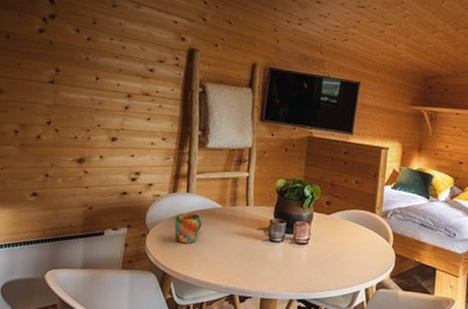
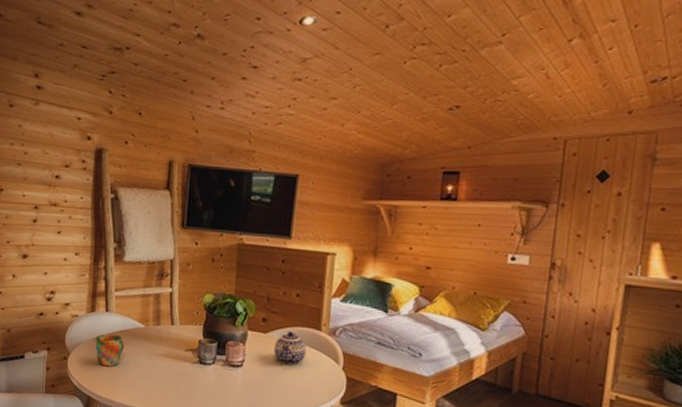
teapot: none [335,213,363,244] -> present [273,331,307,366]

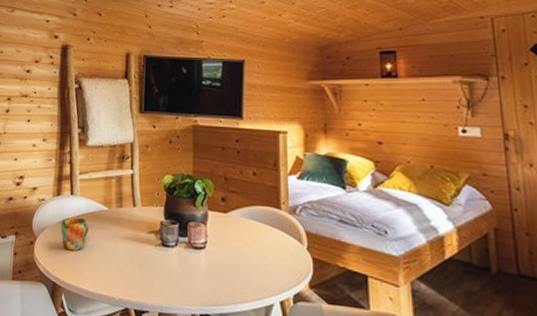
teapot: present [273,331,307,366] -> none [235,210,268,247]

